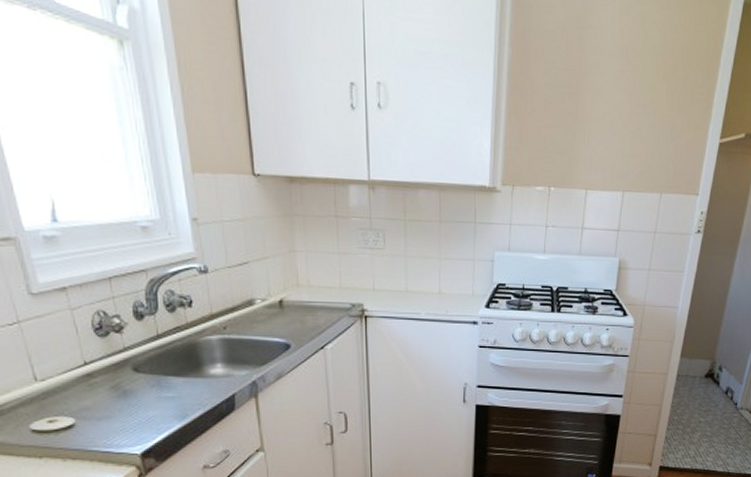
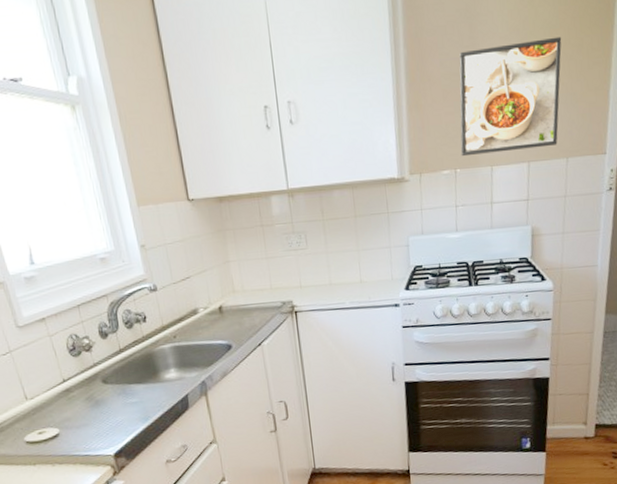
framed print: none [556,62,669,179] -> present [459,36,562,157]

